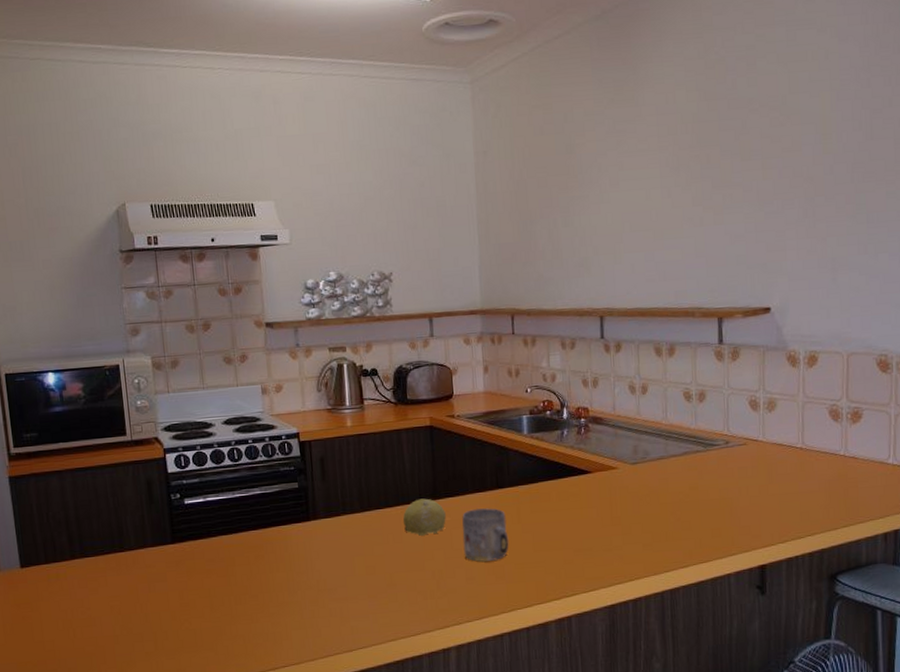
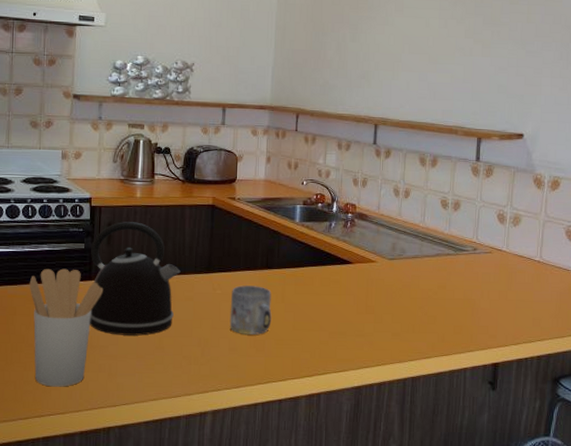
utensil holder: none [245,511,324,637] -> present [29,268,103,387]
kettle: none [305,453,405,576] -> present [90,222,181,336]
fruit: present [403,498,446,536] -> none [178,271,217,305]

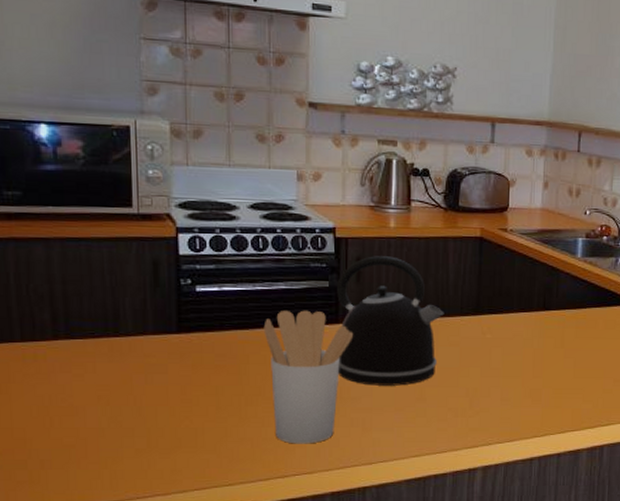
mug: present [229,284,272,335] -> none [501,328,550,383]

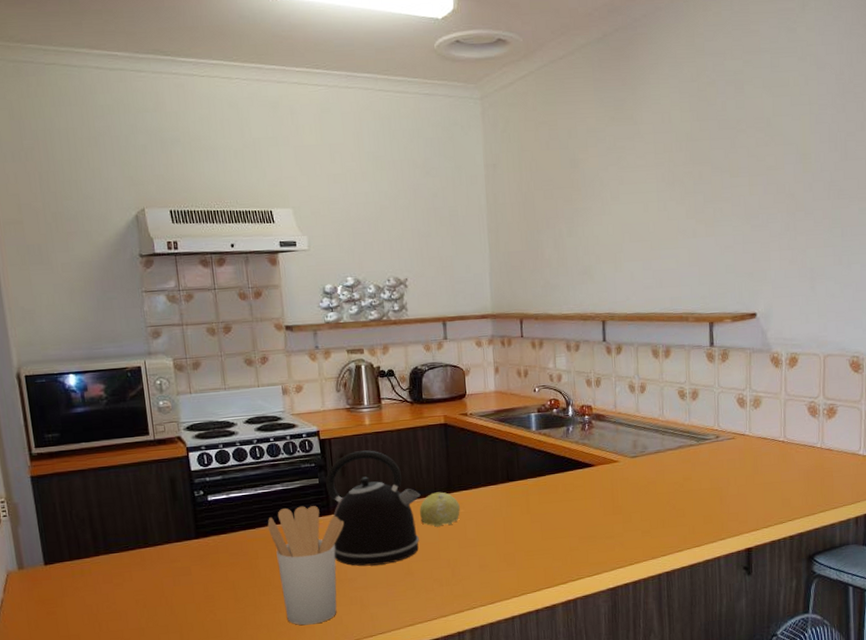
fruit: none [441,312,487,351] -> present [420,492,460,527]

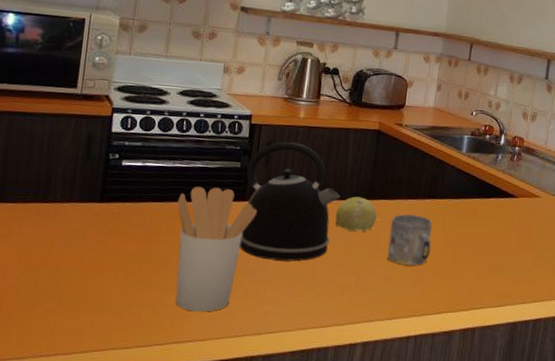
mug: none [475,500,519,550] -> present [387,213,433,265]

